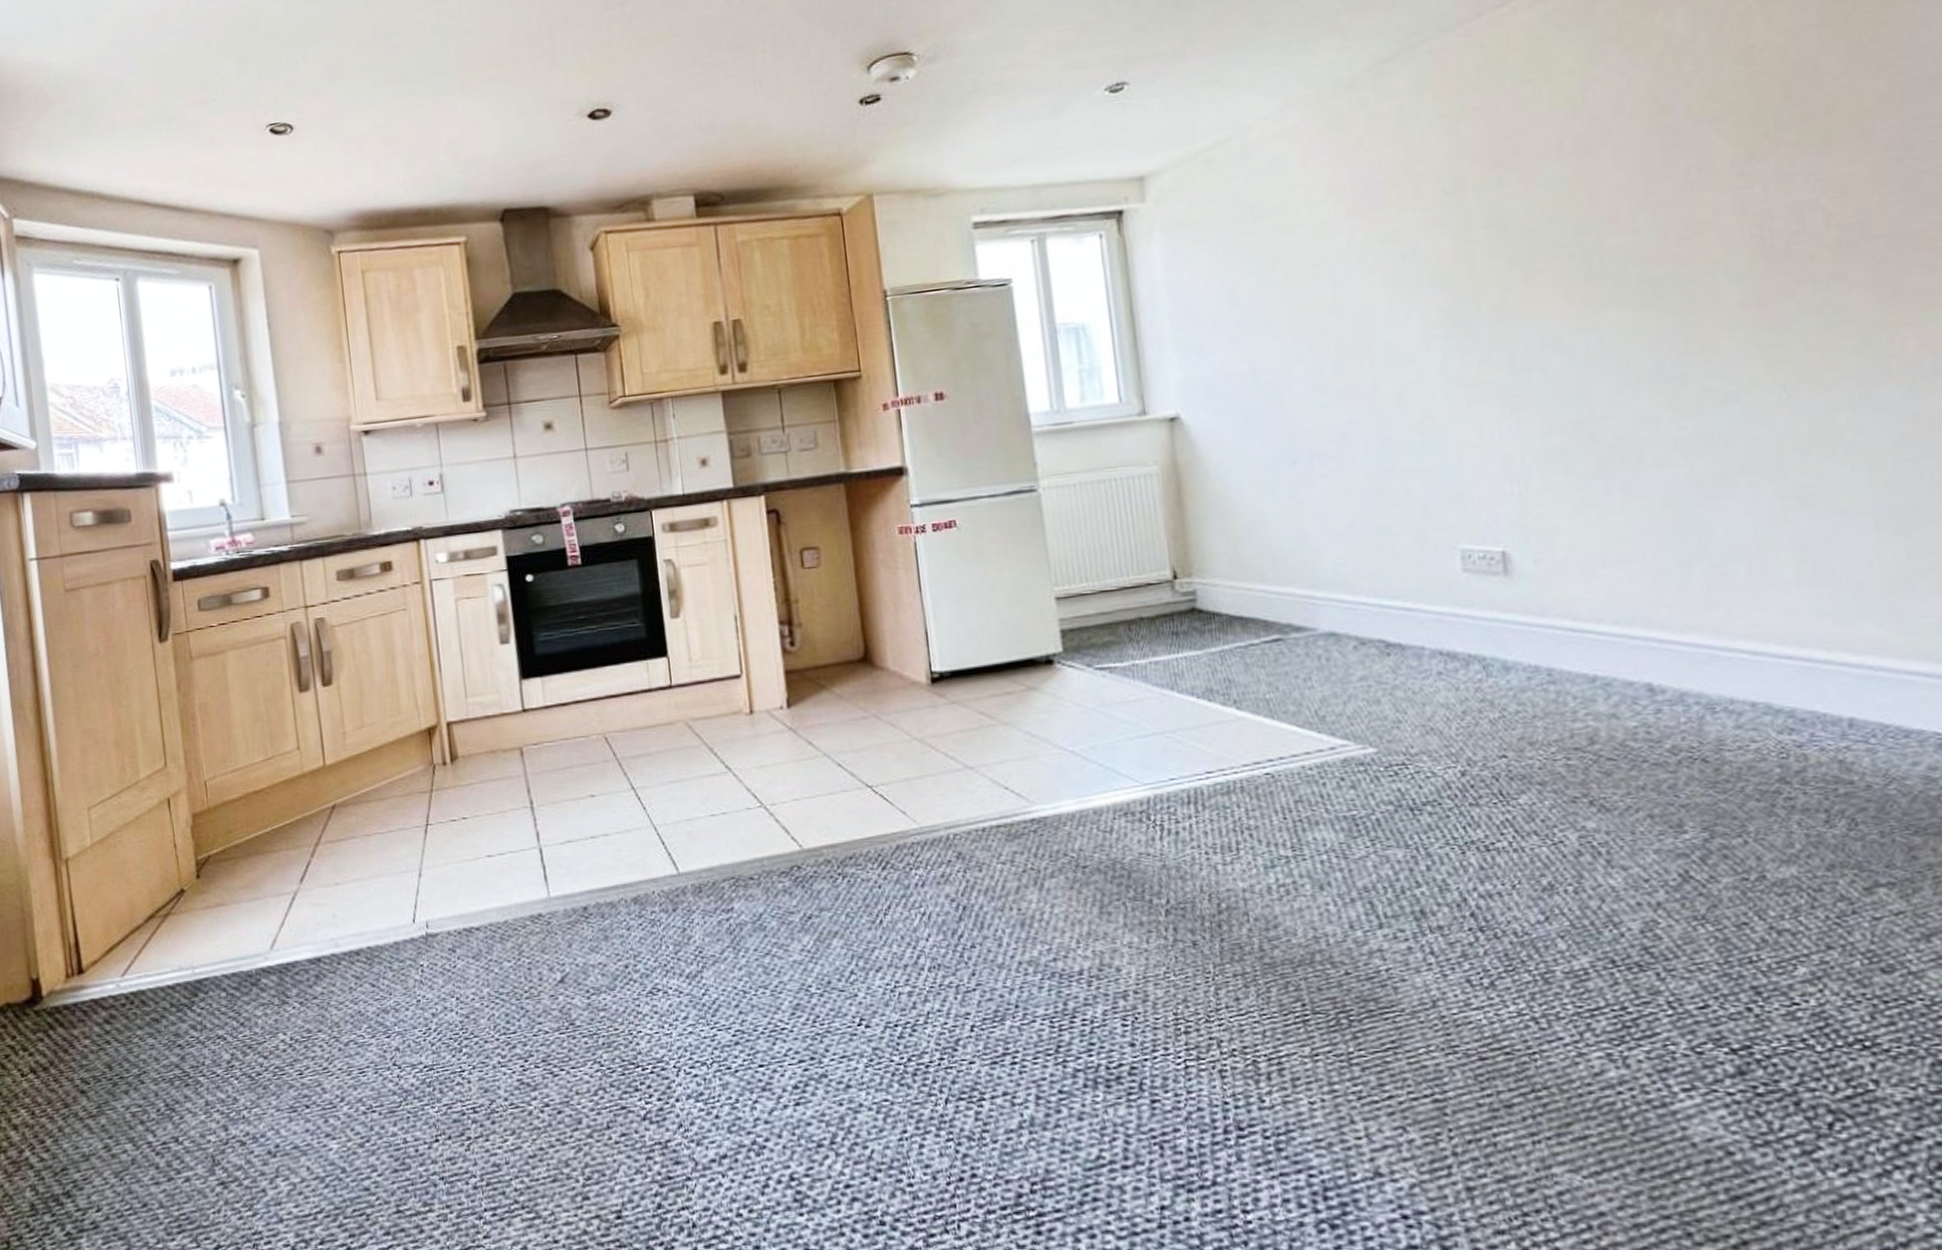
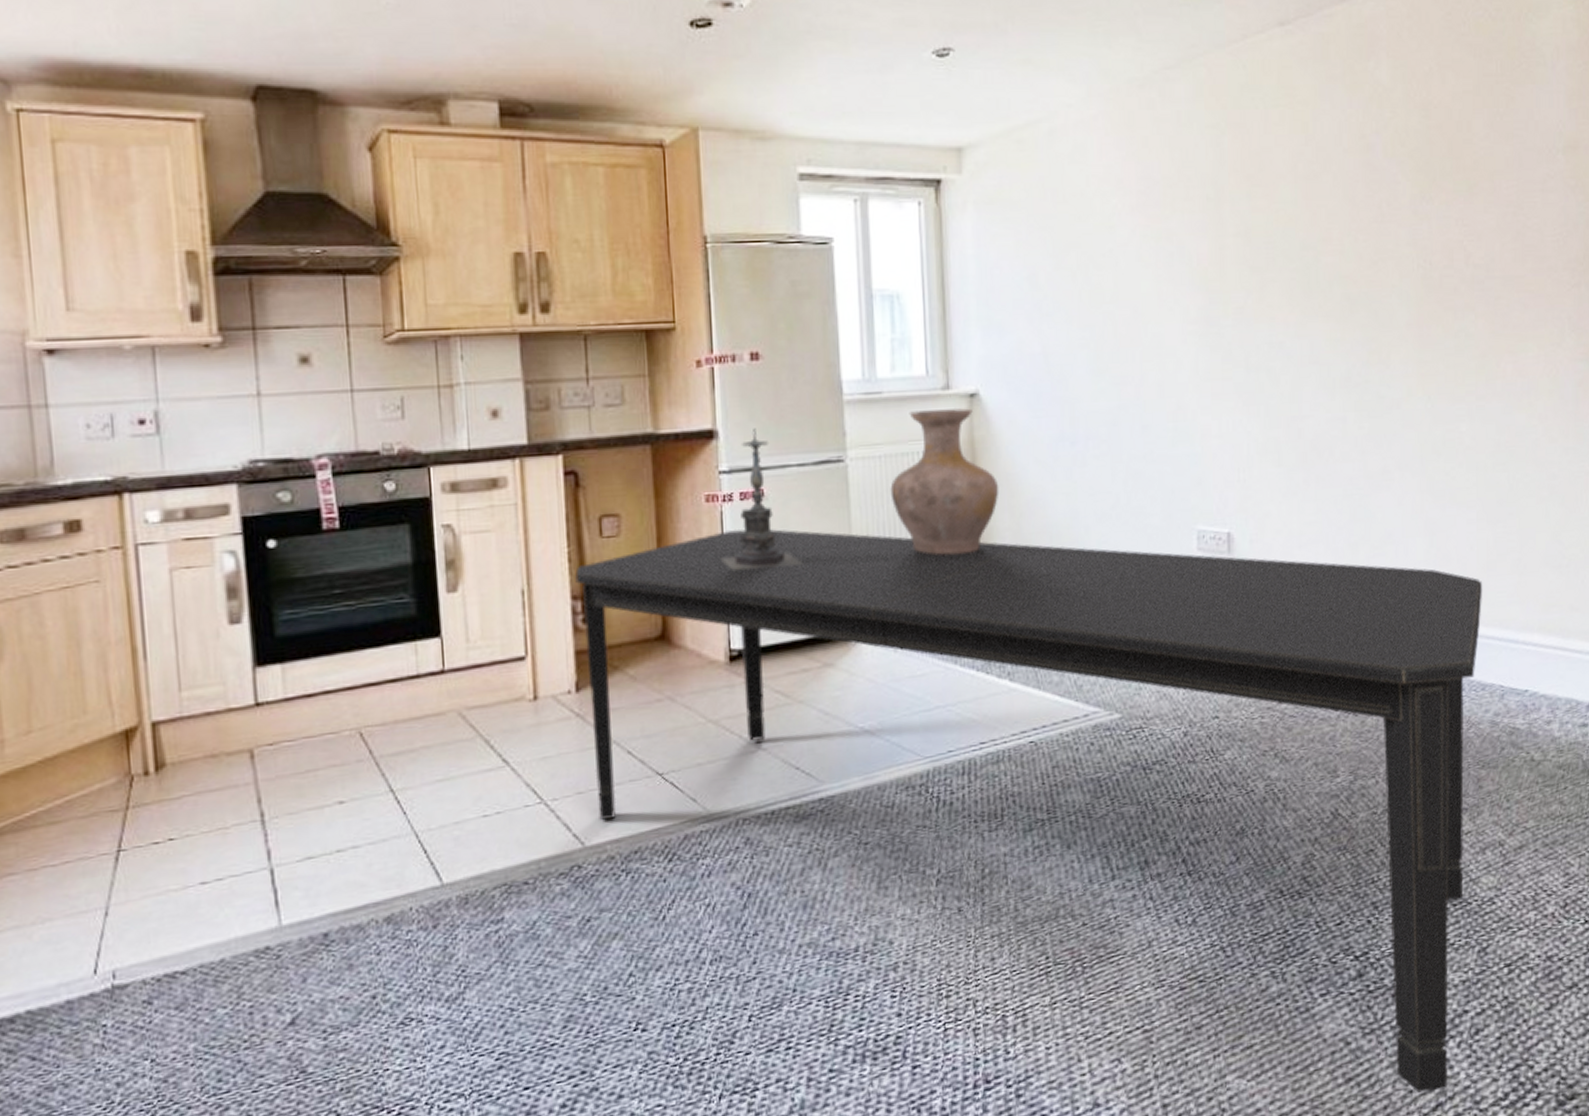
dining table: none [781,557,1898,1232] -> present [575,528,1483,1093]
candle holder: none [916,463,1001,597] -> present [720,428,804,570]
vase: none [1087,432,1211,580] -> present [890,408,999,555]

